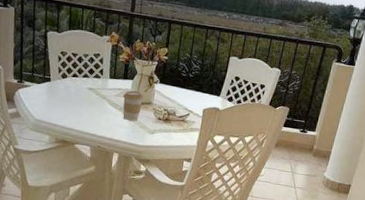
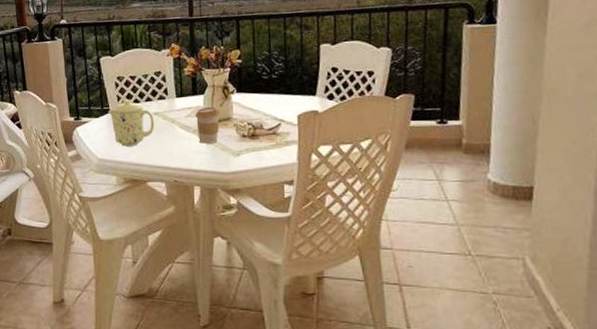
mug: none [48,72,89,113] -> present [107,99,155,146]

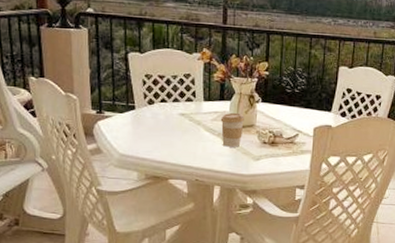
mug: present [107,99,155,146] -> none [132,97,181,144]

